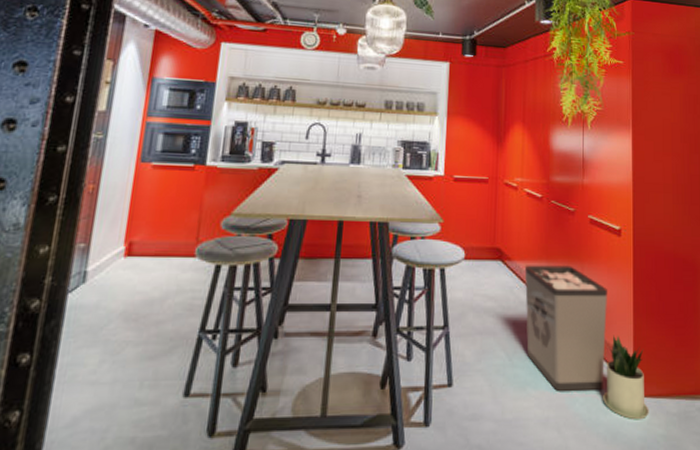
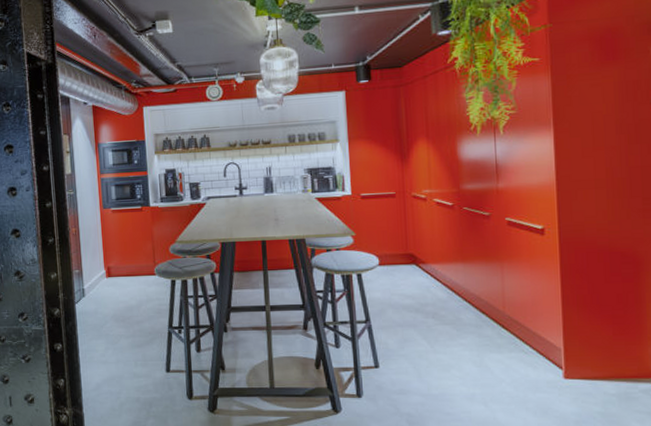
recycling bin: present [524,265,608,392] -> none [440,265,532,374]
planter: present [603,335,649,420] -> none [531,325,584,399]

